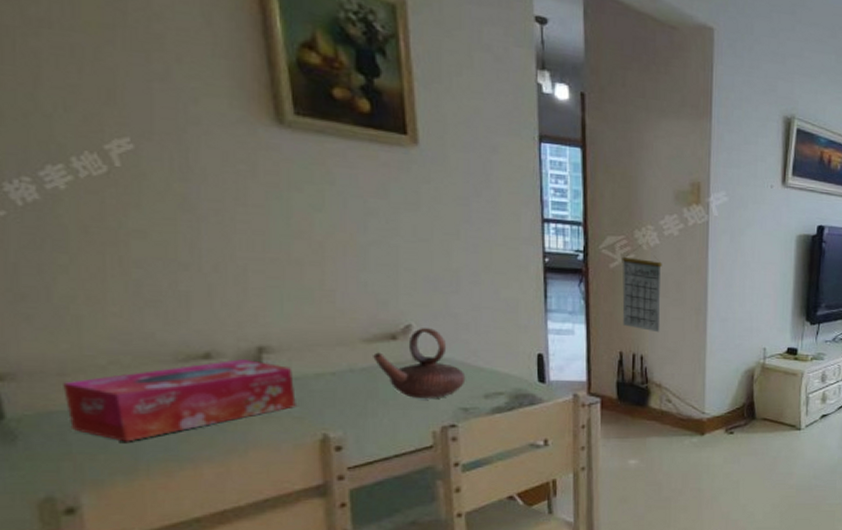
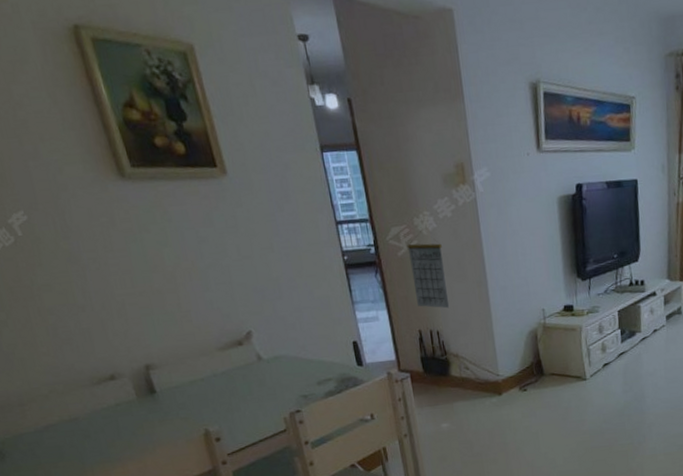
tissue box: present [63,359,296,442] -> none [24,376,181,451]
teapot: present [373,328,466,398] -> none [228,331,301,392]

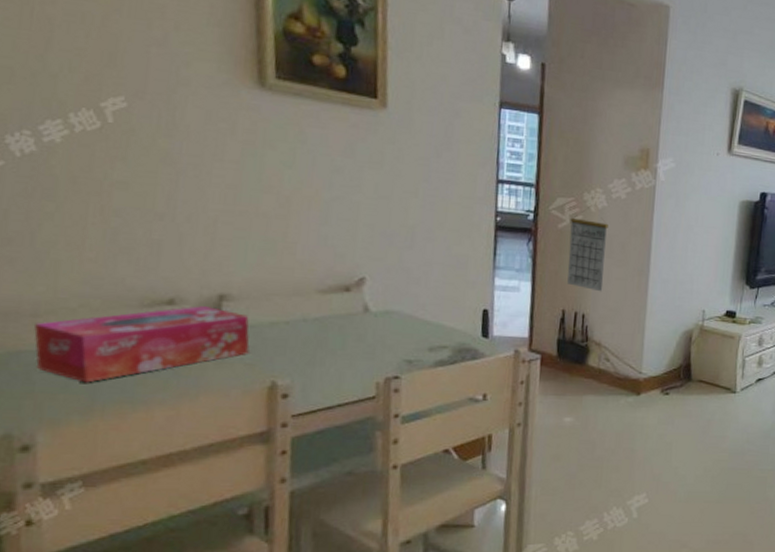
tissue box: none [24,376,181,451] -> present [34,306,250,383]

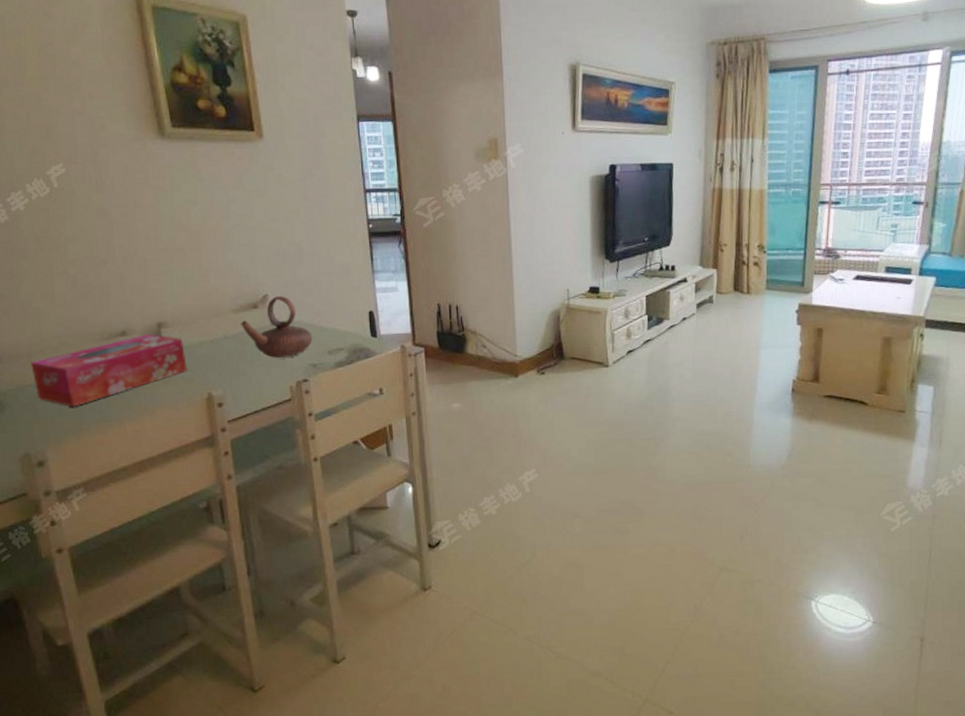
teapot: none [326,281,413,350] -> present [241,296,313,358]
calendar: present [567,204,608,292] -> none [433,201,472,283]

